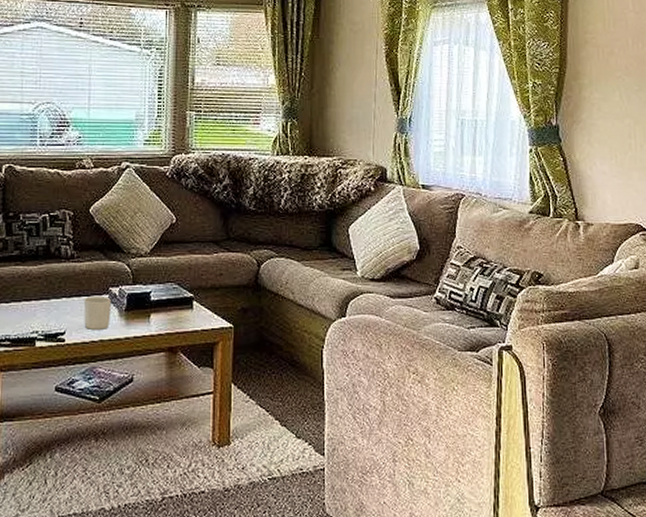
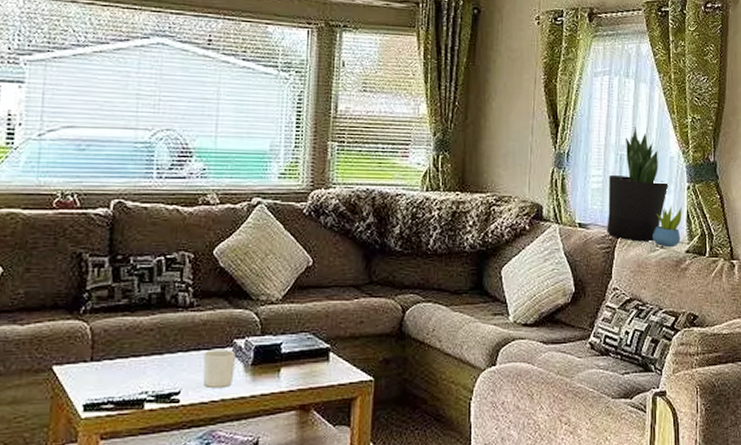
planter: none [449,91,511,203] -> present [607,125,669,242]
succulent plant: none [495,168,525,208] -> present [653,206,682,248]

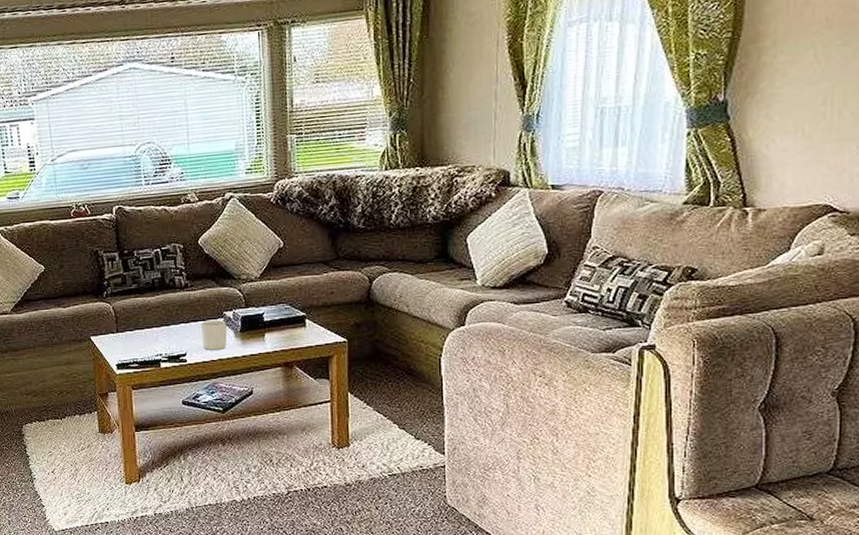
planter: present [607,125,669,242] -> none [585,73,663,198]
succulent plant: present [653,206,682,248] -> none [641,155,679,201]

